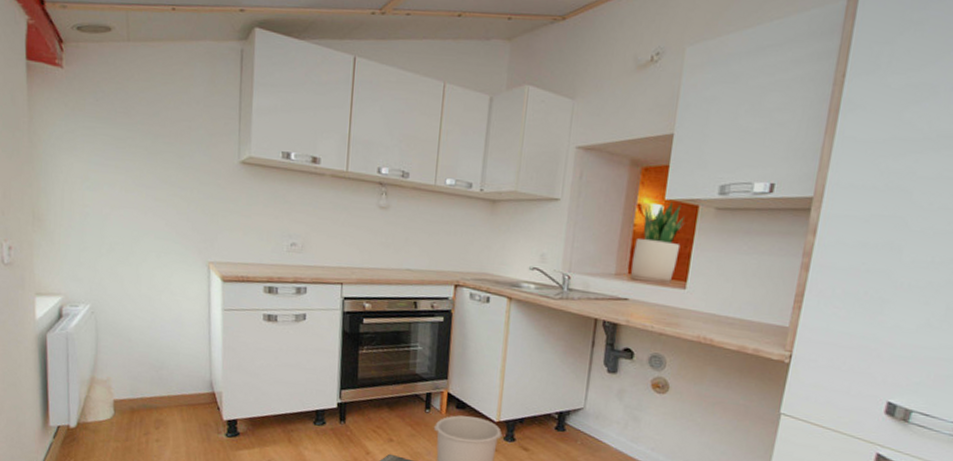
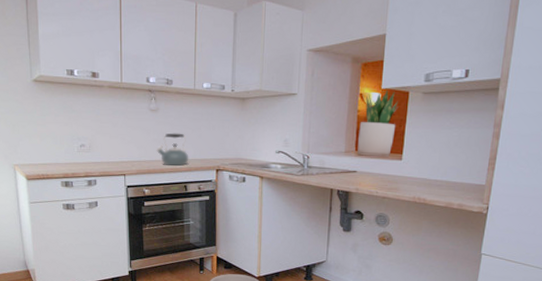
kettle: none [382,236,423,277] -> present [156,133,189,166]

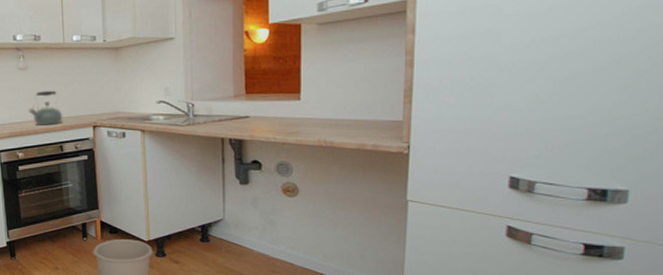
planter: present [357,89,398,158] -> none [247,24,290,100]

